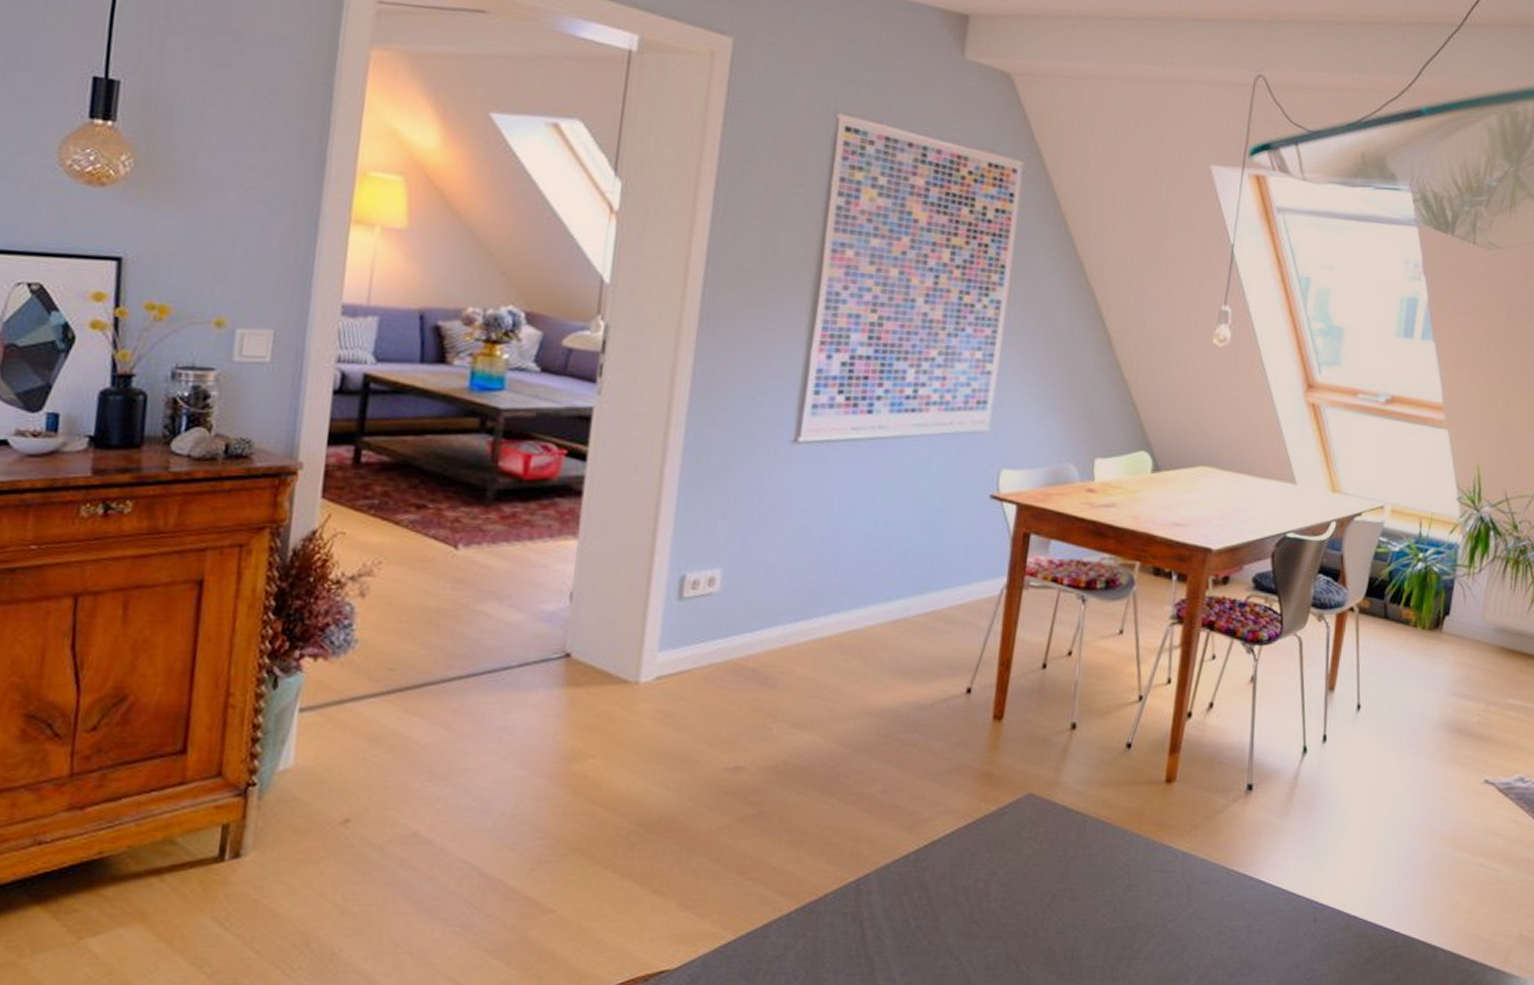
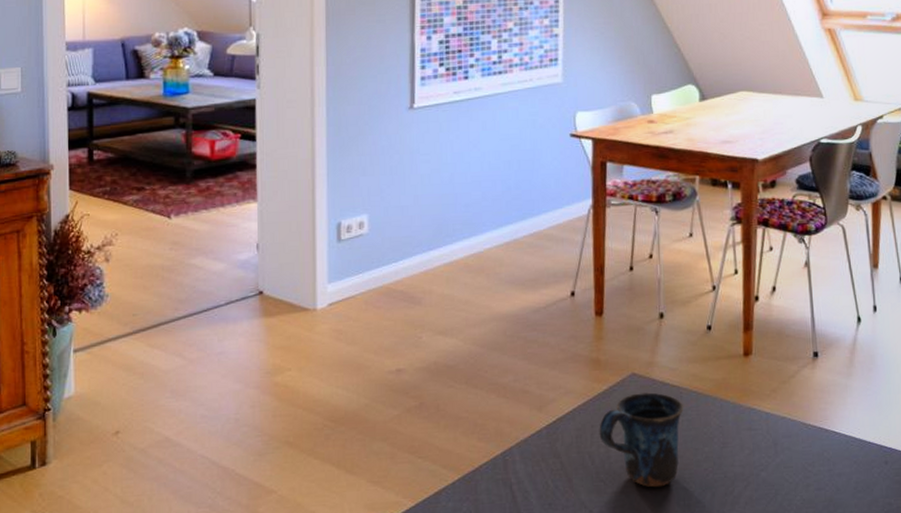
mug: none [979,818,1086,934] -> present [599,392,683,488]

